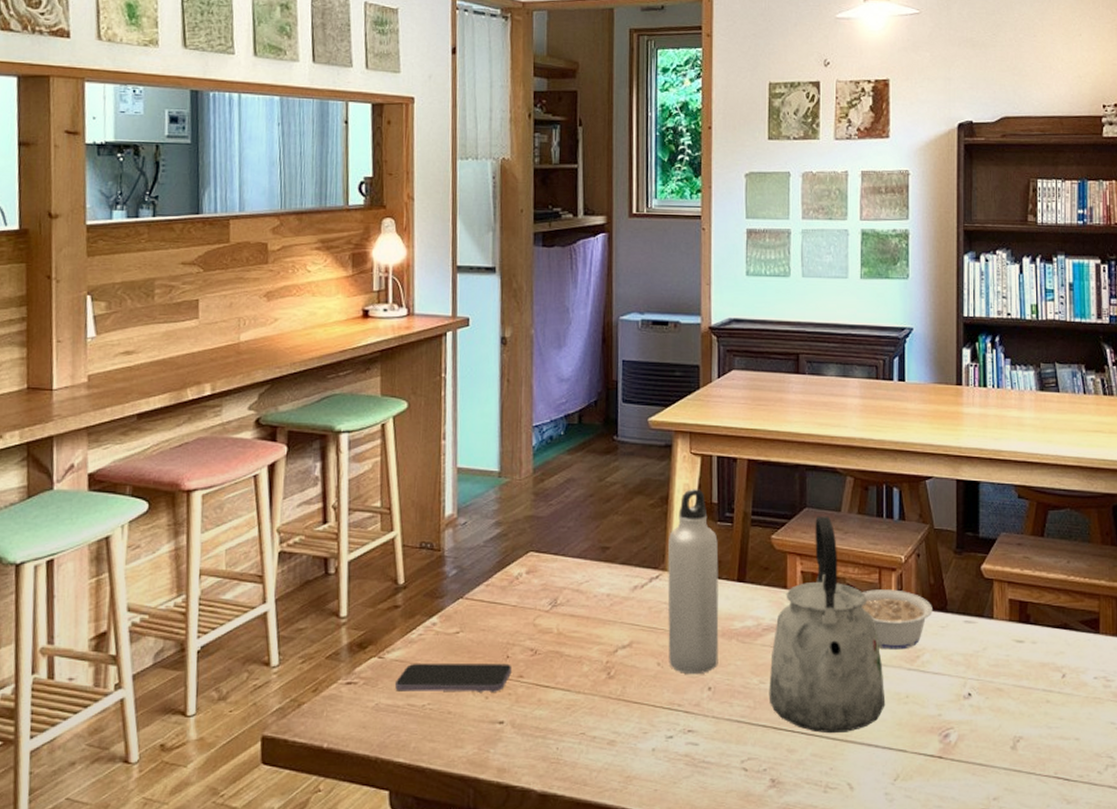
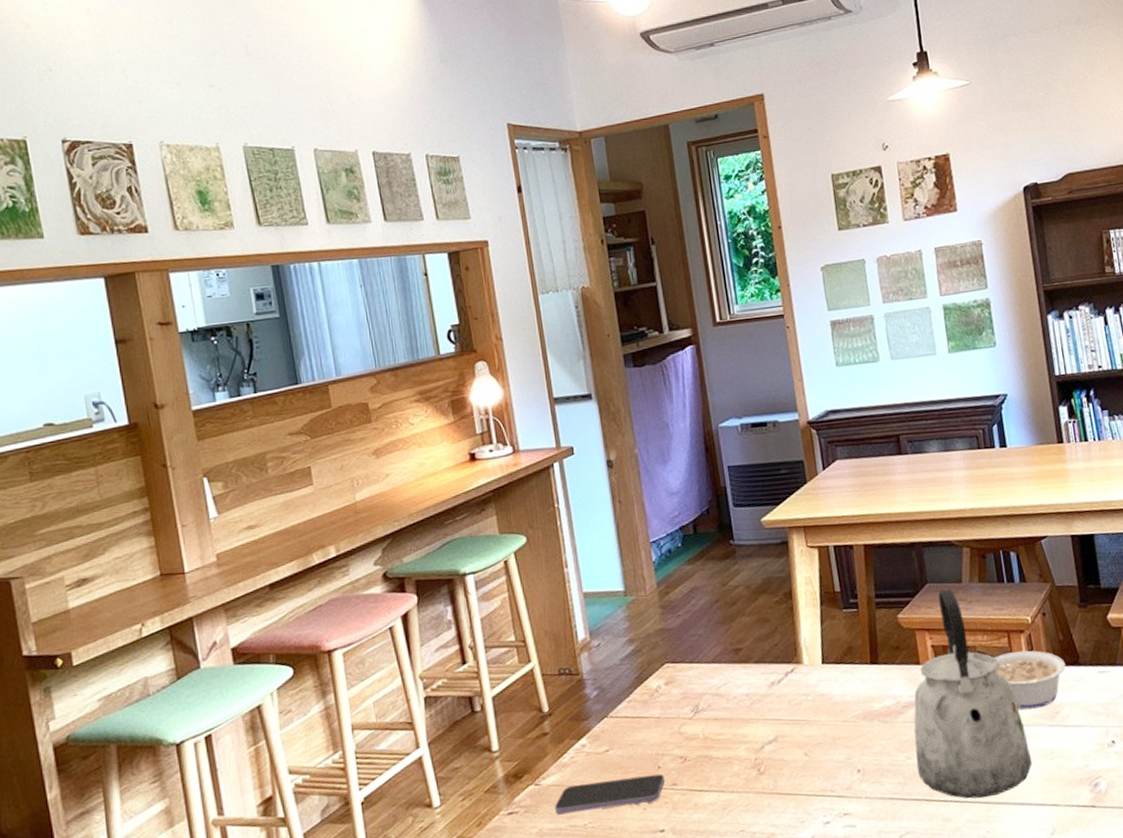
water bottle: present [667,489,719,675] -> none [798,580,864,760]

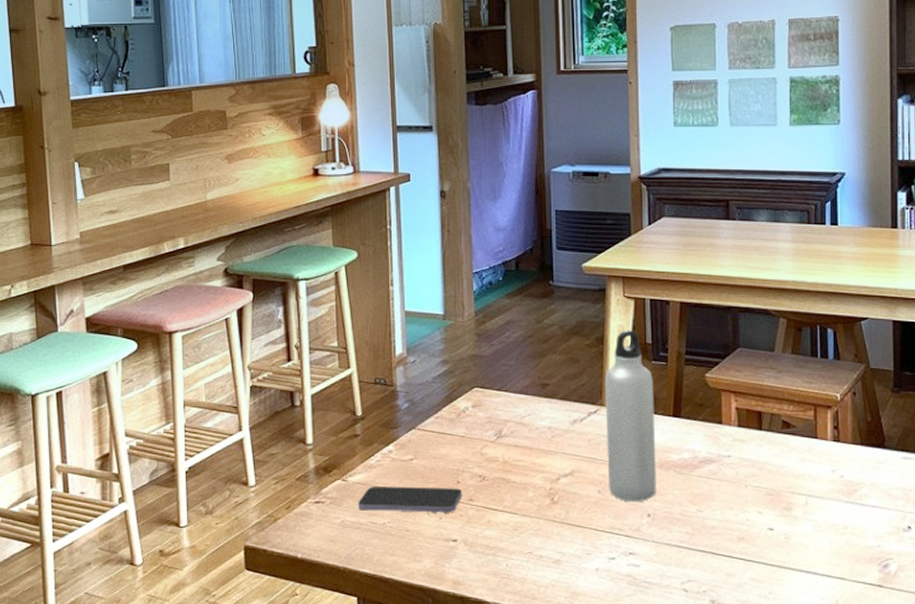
water bottle: none [798,580,864,760] -> present [605,330,657,502]
kettle: present [914,588,1033,799] -> none [706,355,823,560]
legume: present [995,650,1066,710] -> none [797,426,870,483]

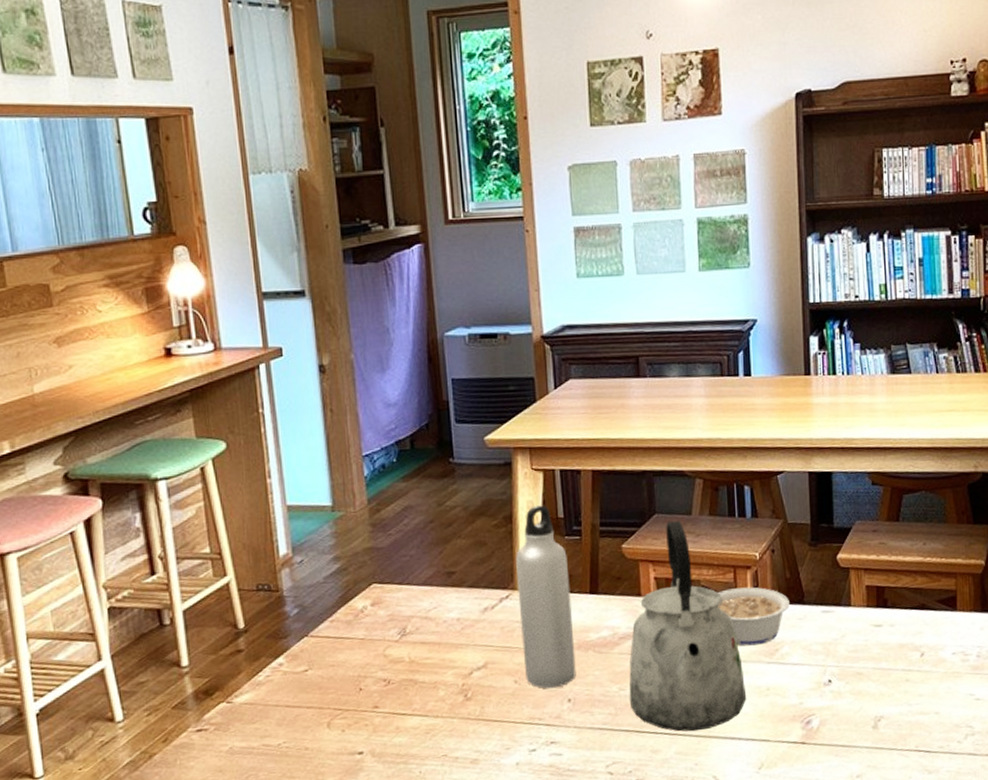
smartphone: present [357,485,463,513] -> none [246,696,367,733]
kettle: none [706,355,823,560] -> present [629,520,747,732]
legume: none [797,426,870,483] -> present [718,587,790,646]

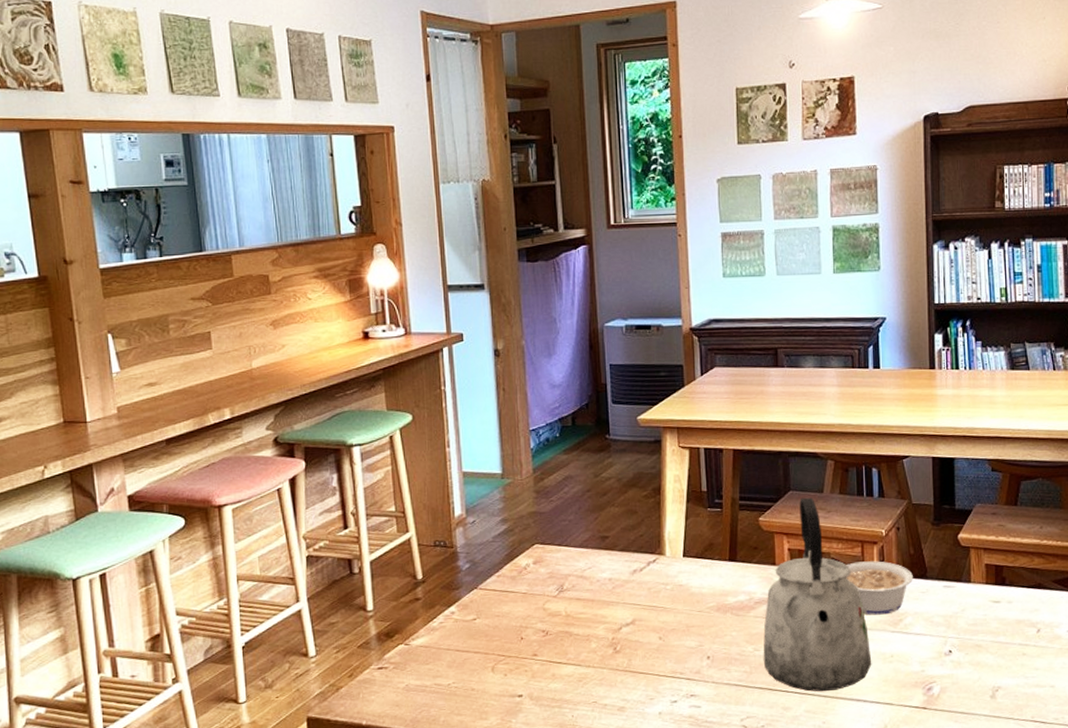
water bottle: present [516,505,576,689] -> none [663,479,715,646]

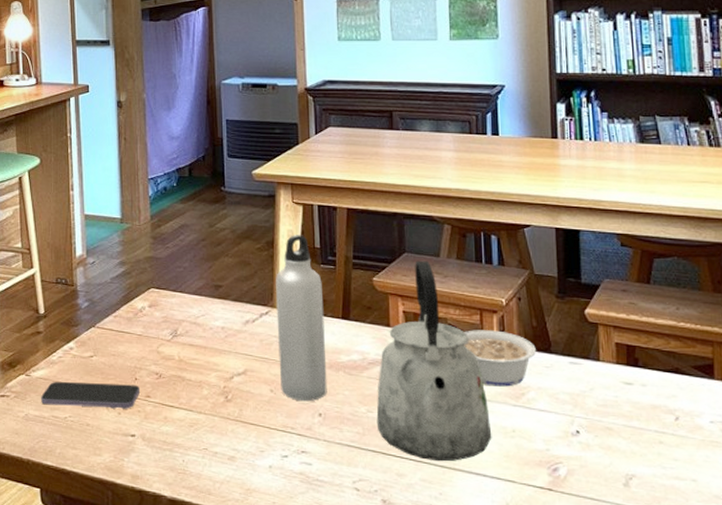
smartphone: none [421,644,527,673] -> present [40,381,141,409]
water bottle: none [663,479,715,646] -> present [276,235,327,402]

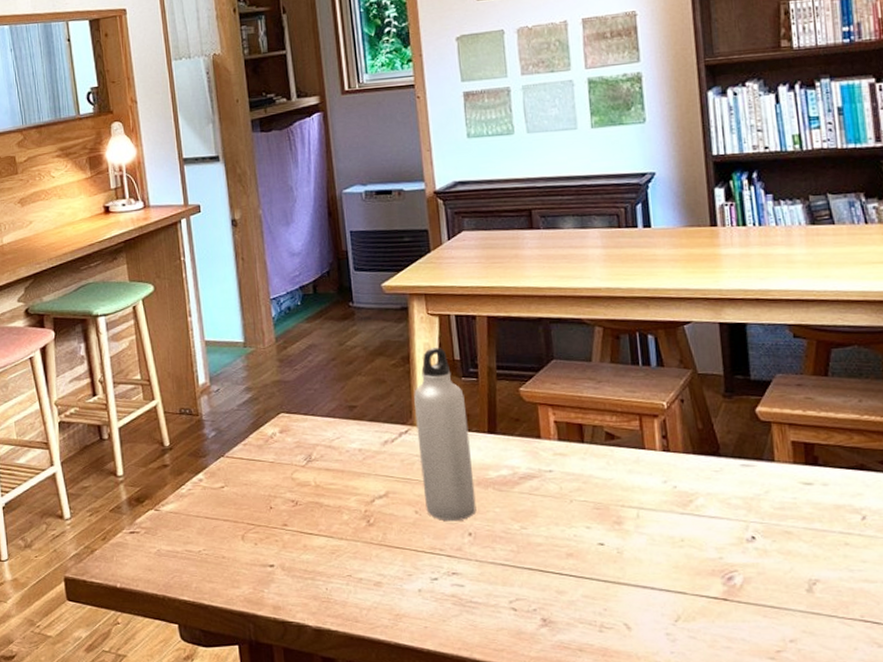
smartphone: present [40,381,141,409] -> none [171,514,277,539]
kettle: present [376,260,492,462] -> none [530,366,659,576]
legume: present [464,330,536,387] -> none [623,435,703,495]

